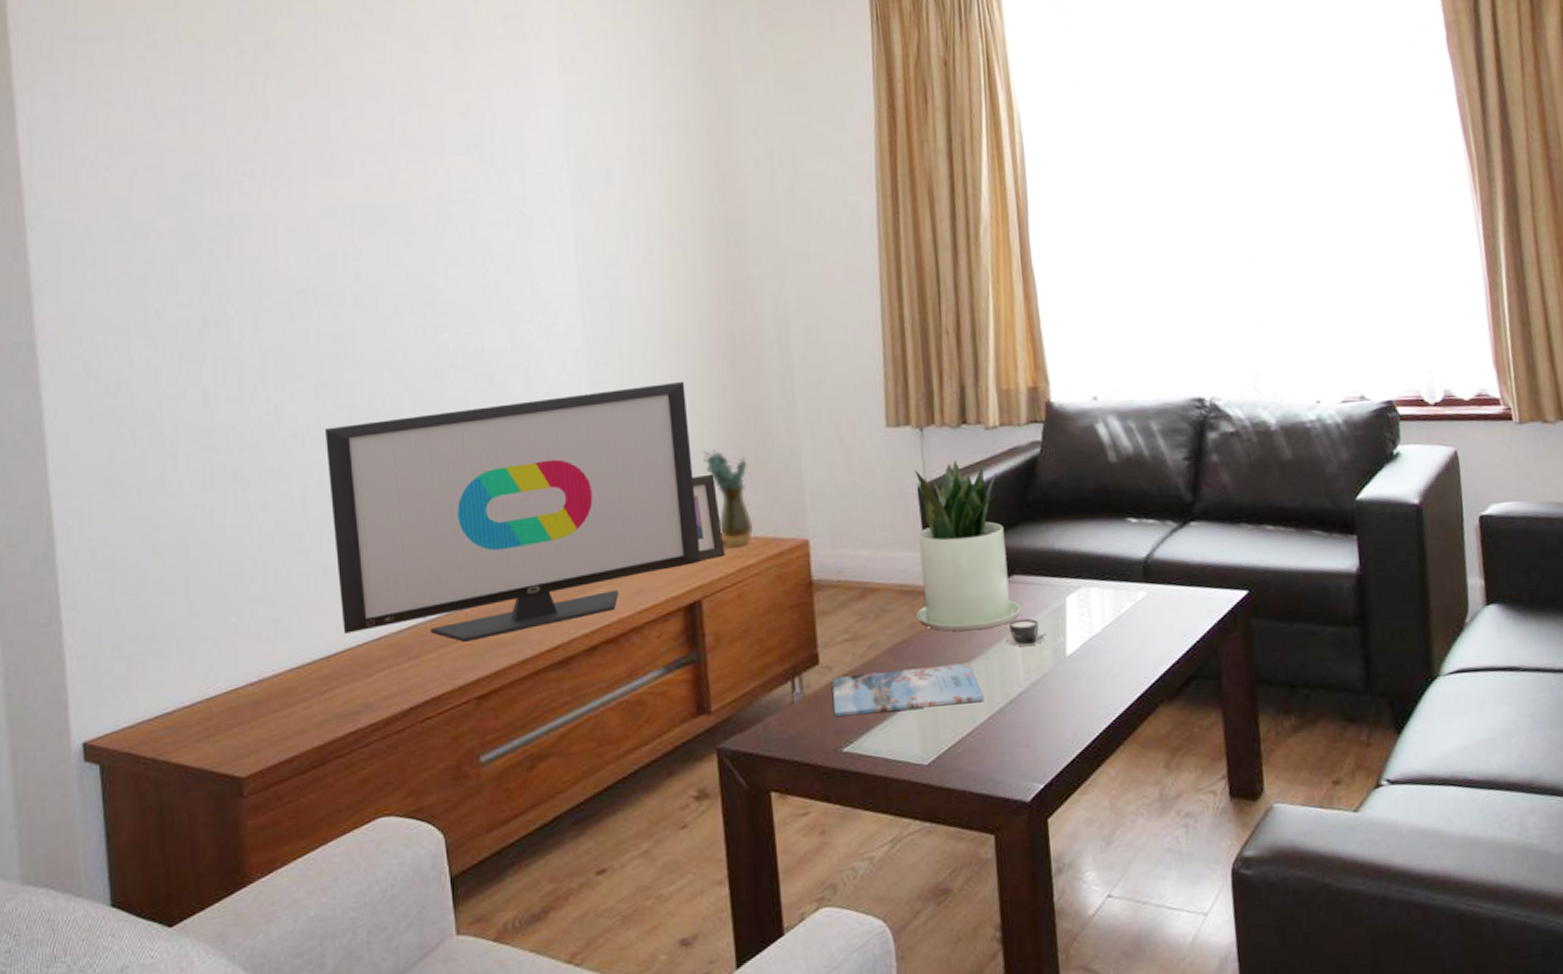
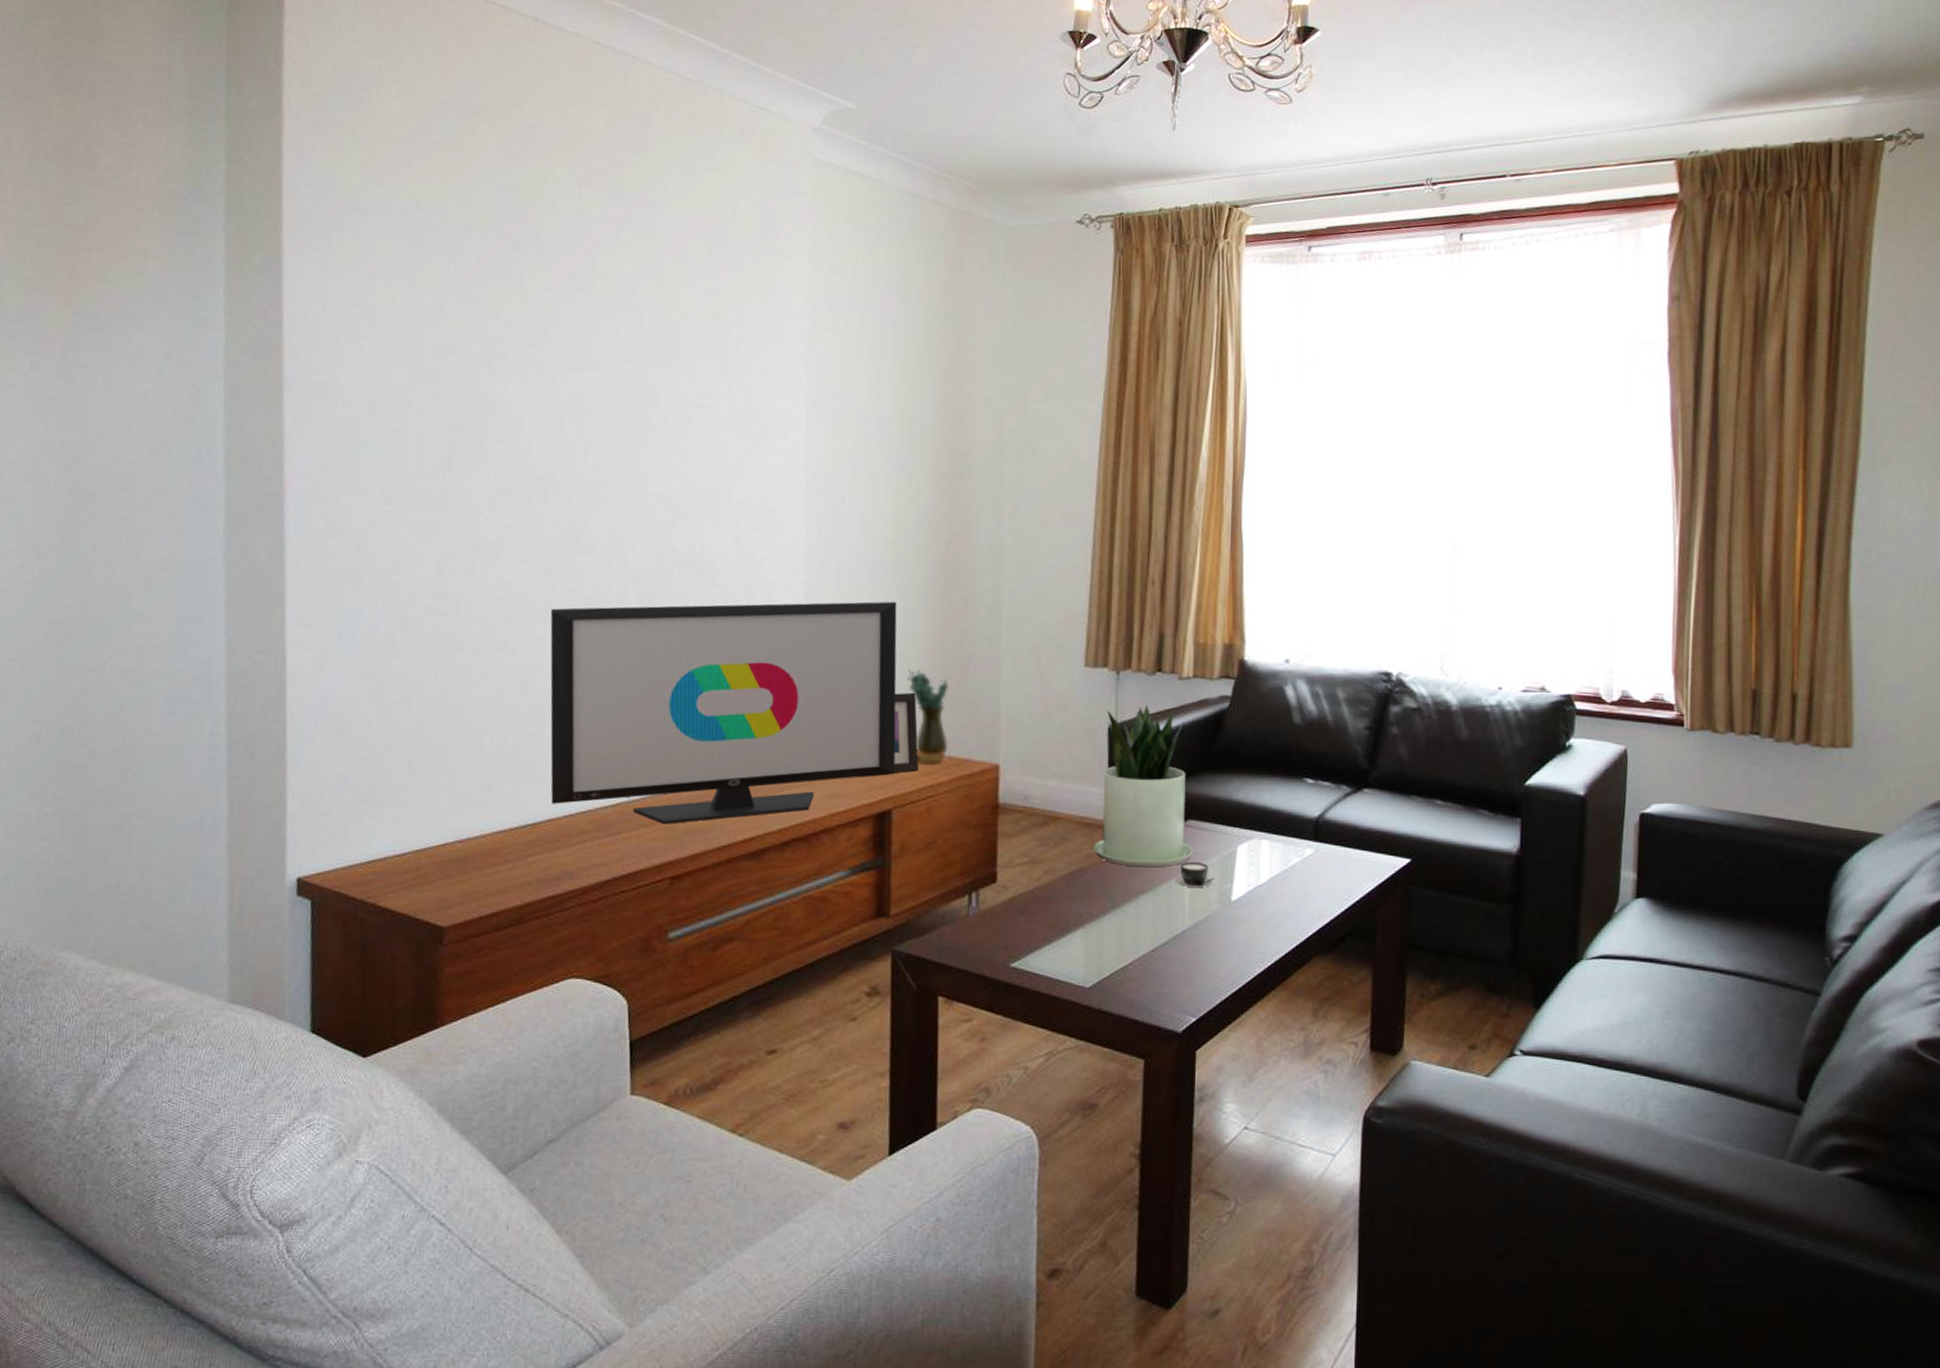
magazine: present [832,662,985,717] -> none [1006,896,1149,935]

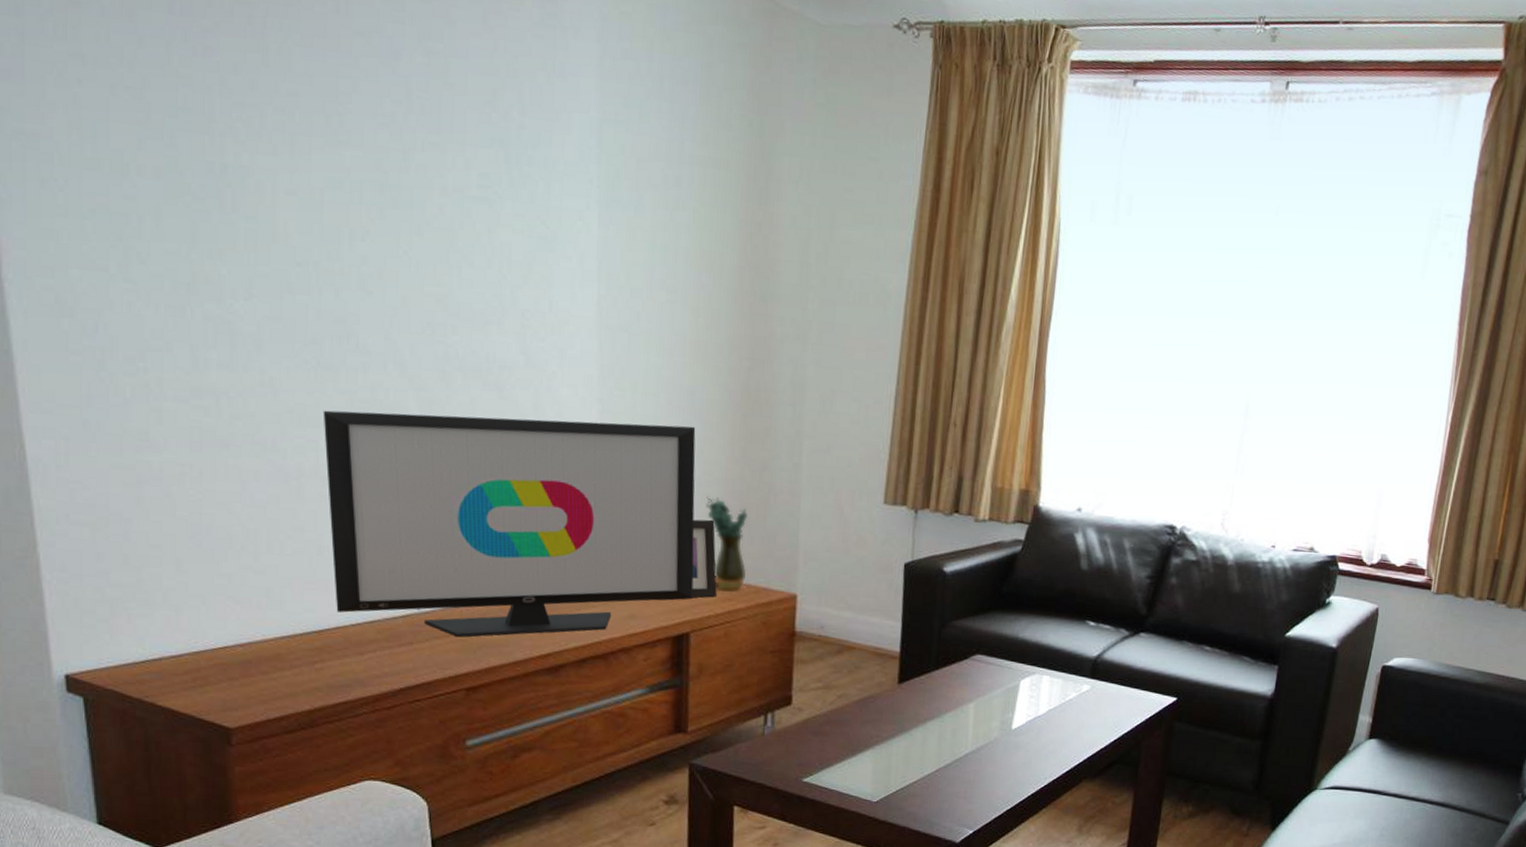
planter: present [1092,705,1194,868] -> none [884,545,980,697]
teacup: present [1175,861,1215,888] -> none [961,692,998,717]

